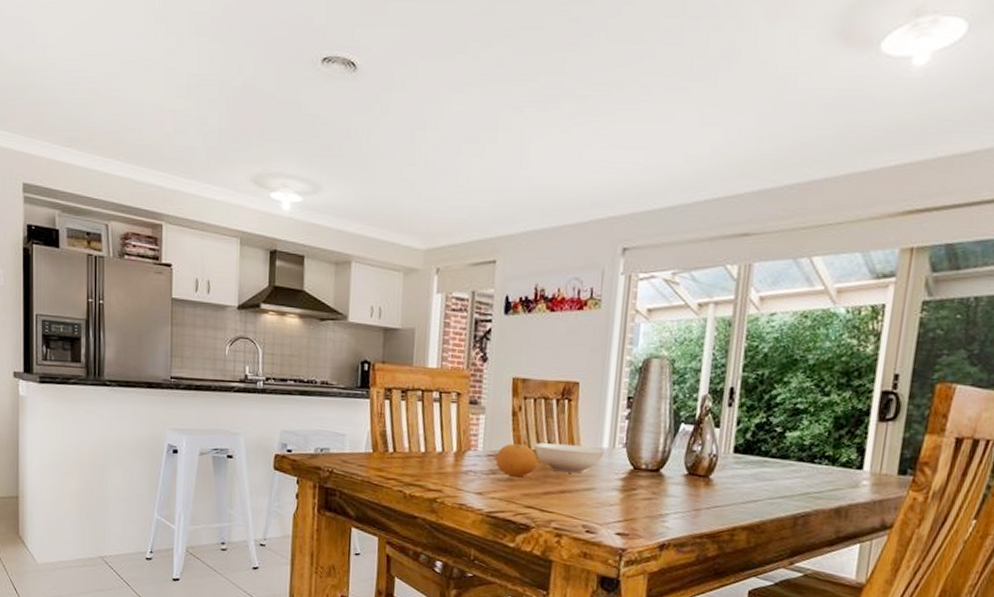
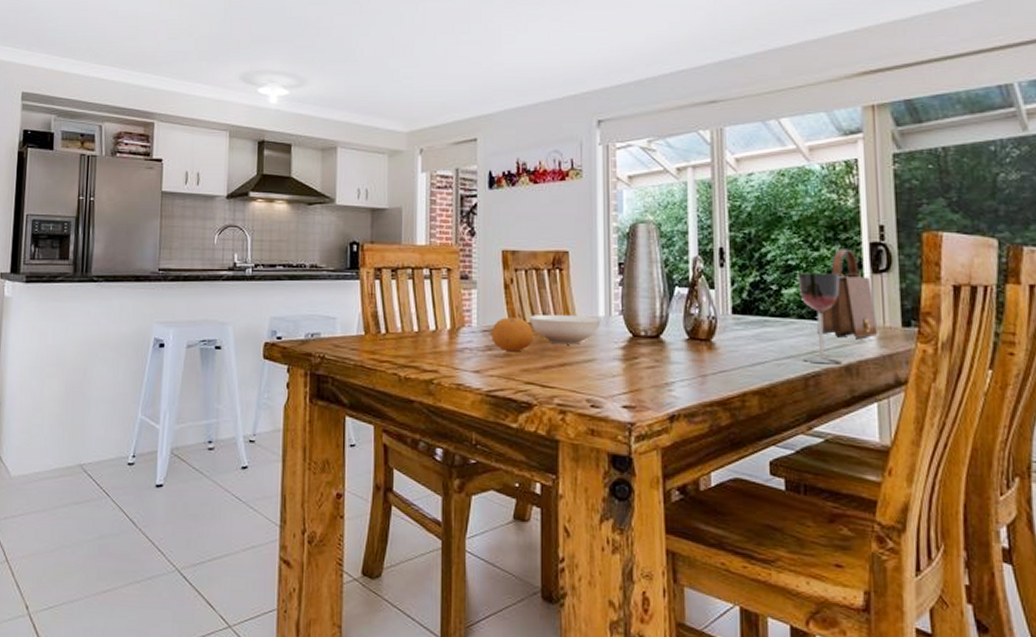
wineglass: none [796,417,846,507] -> present [797,273,842,365]
handbag: none [814,395,876,483] -> present [817,249,879,338]

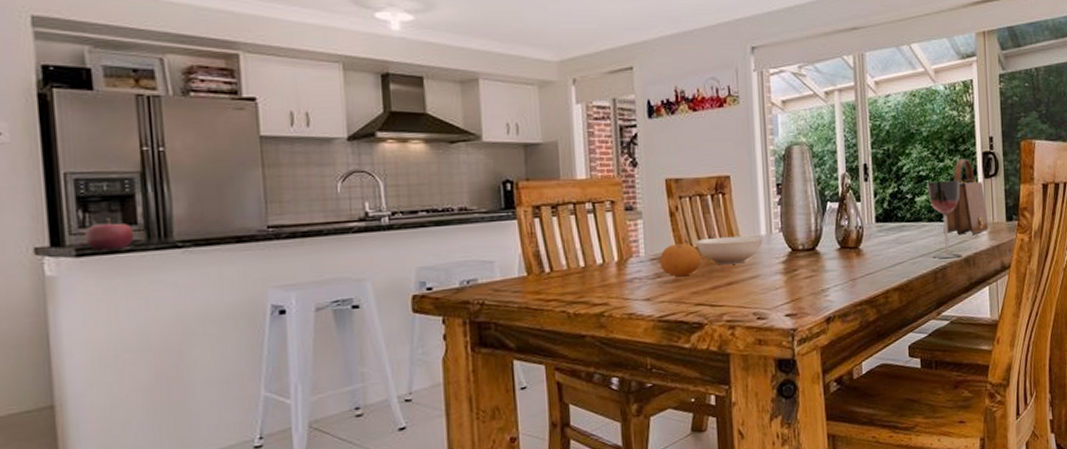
fruit: none [32,253,66,279] -> present [84,218,135,251]

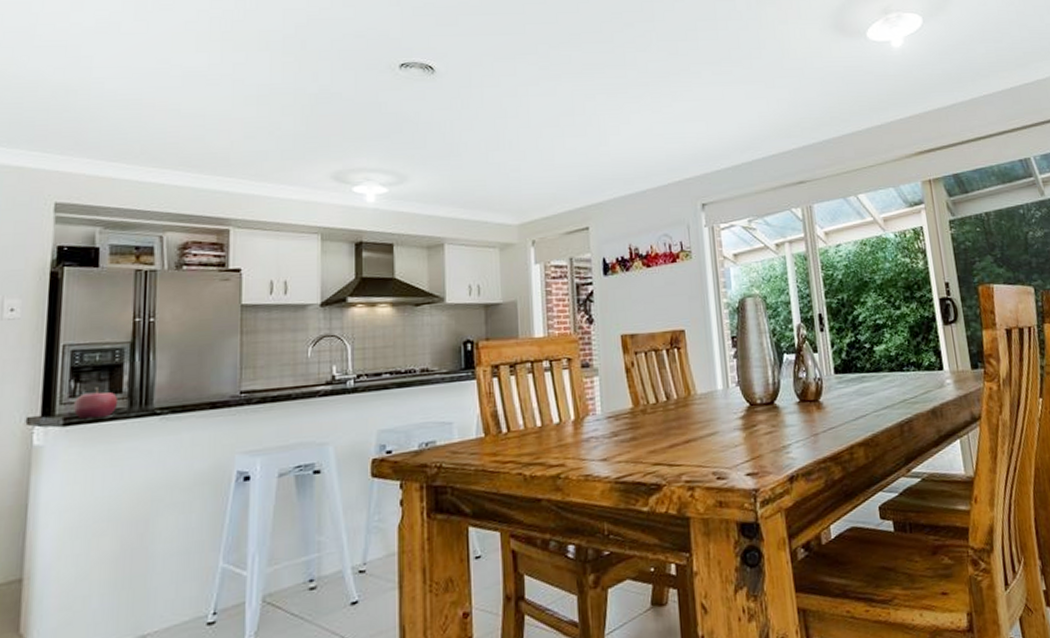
fruit: present [659,243,701,277] -> none [616,400,658,435]
bowl: present [695,235,764,265] -> none [651,390,721,422]
wineglass: present [927,180,962,259] -> none [885,328,928,411]
handbag: present [943,158,989,235] -> none [905,305,954,385]

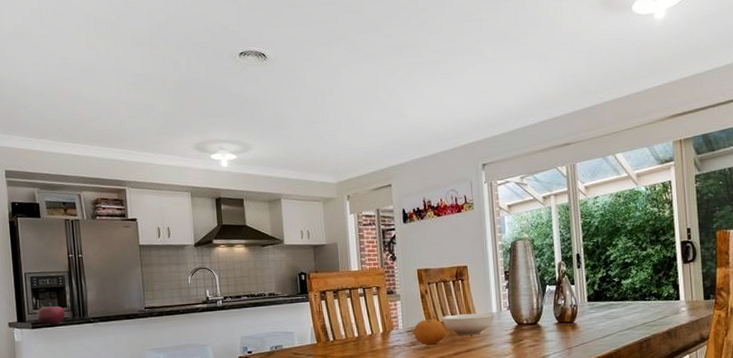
fruit: none [616,400,658,435] -> present [414,319,446,345]
bowl: none [651,390,721,422] -> present [441,313,495,336]

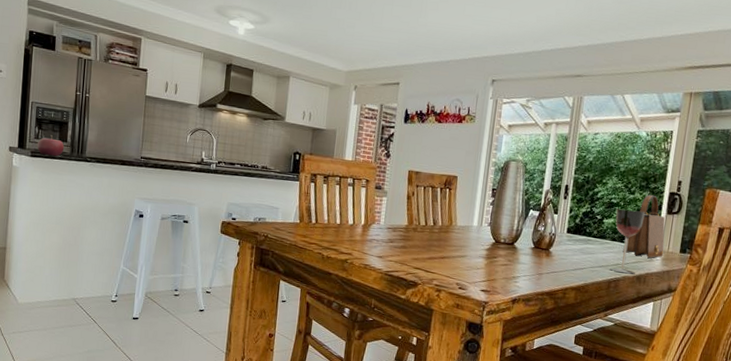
fruit: present [414,319,446,345] -> none [393,220,425,246]
bowl: present [441,313,495,336] -> none [422,220,475,244]
wineglass: none [632,266,664,332] -> present [610,208,645,275]
handbag: none [647,247,689,312] -> present [623,194,666,258]

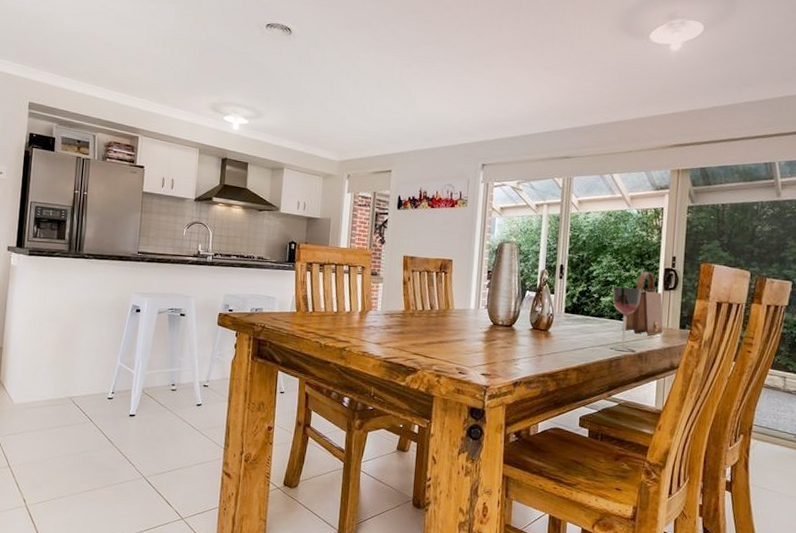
fruit: present [37,135,65,157] -> none [35,233,63,254]

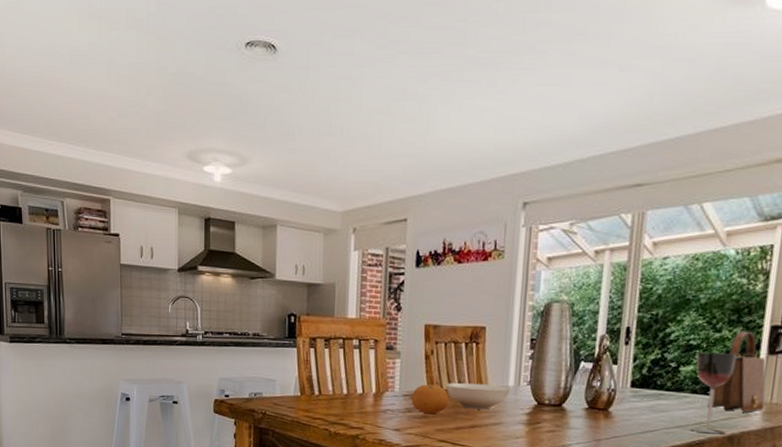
fruit: none [391,305,422,331] -> present [411,384,449,414]
bowl: none [419,305,472,328] -> present [445,382,511,410]

